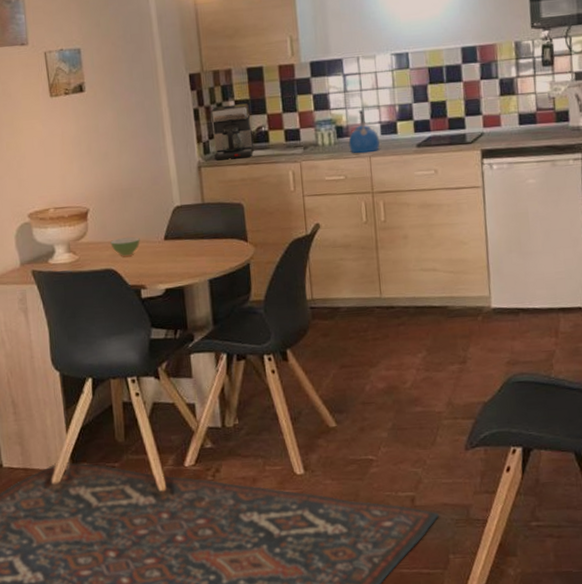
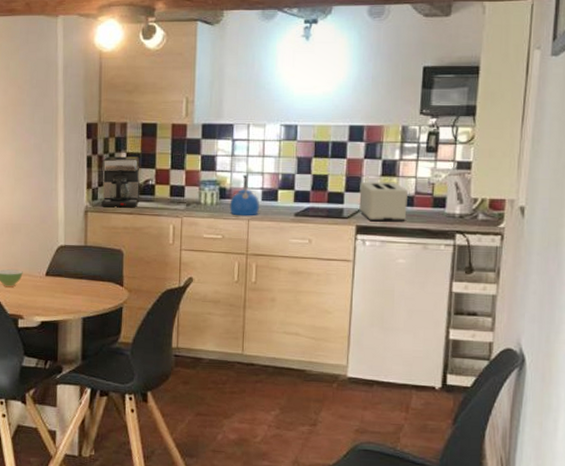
toaster: none [479,100,531,144] -> present [359,181,408,222]

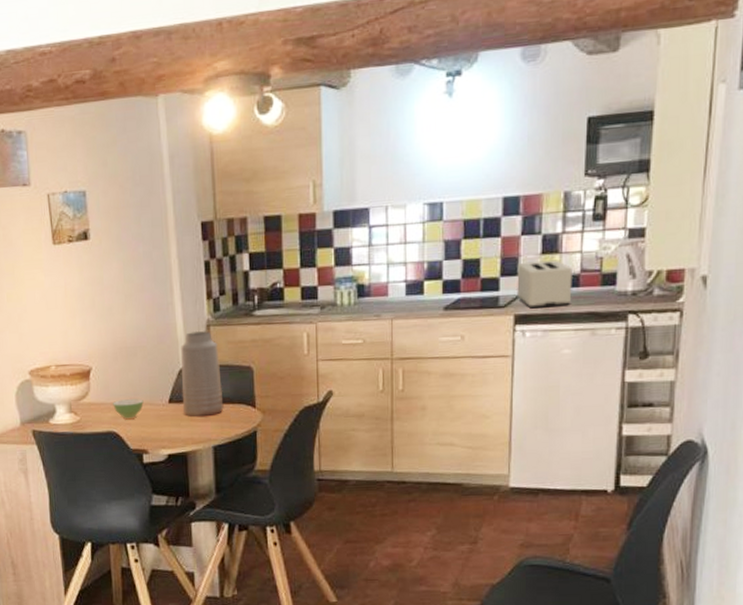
vase: none [57,215,95,290] -> present [181,330,224,417]
coffee maker: present [101,156,140,208] -> none [222,256,268,319]
kettle: present [229,174,259,216] -> none [369,266,403,316]

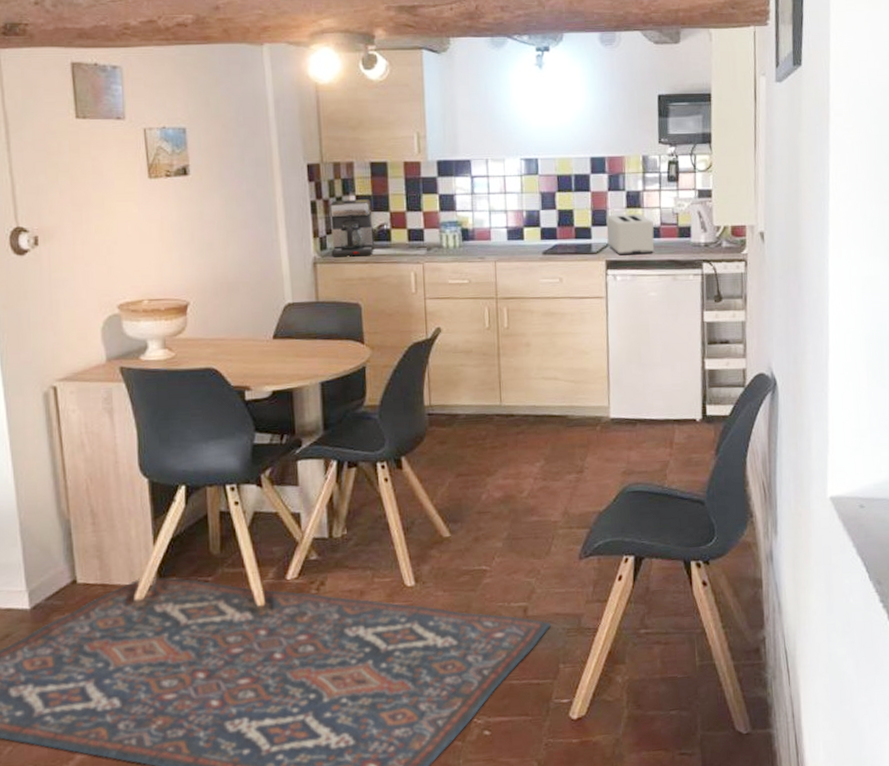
bowl: present [113,399,144,420] -> none [212,334,246,356]
vase: present [181,330,224,417] -> none [286,267,331,353]
coffee maker: none [222,256,268,319] -> present [329,199,375,257]

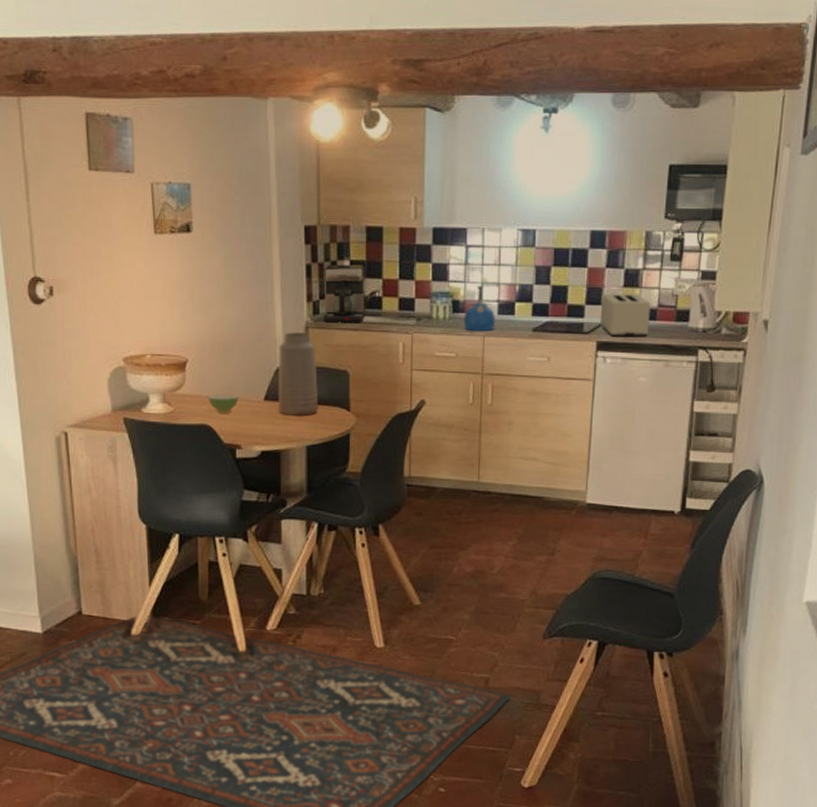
bowl: none [212,334,246,356] -> present [208,394,239,414]
vase: none [286,267,331,353] -> present [278,331,319,416]
kettle: none [474,213,505,258] -> present [463,285,495,332]

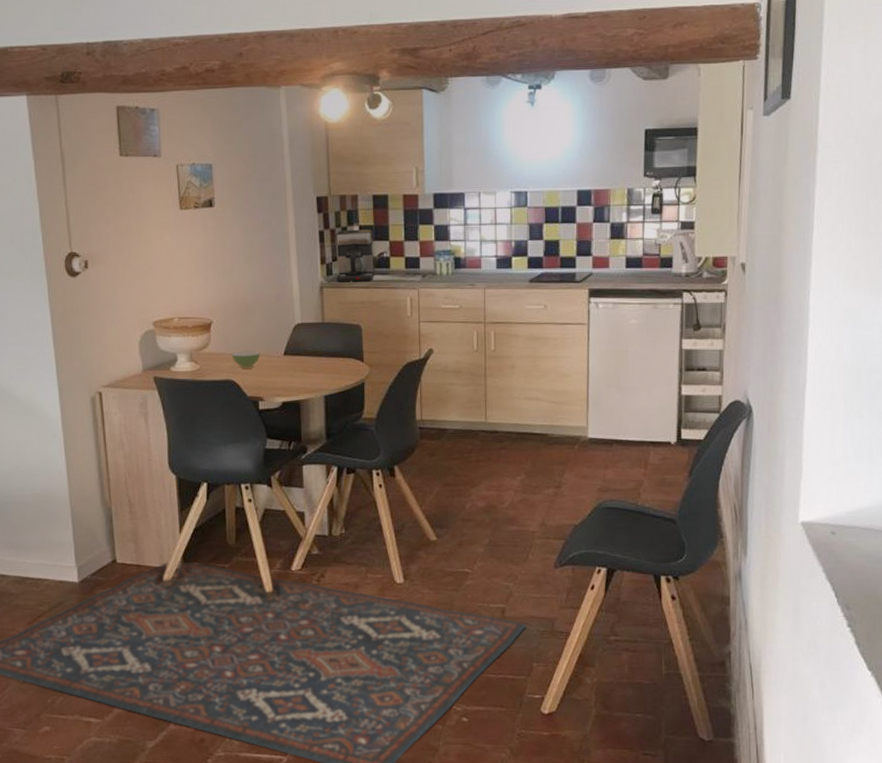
vase: present [278,331,319,416] -> none [296,291,335,368]
kettle: present [463,285,495,332] -> none [465,243,494,285]
toaster: present [600,293,650,338] -> none [590,244,636,284]

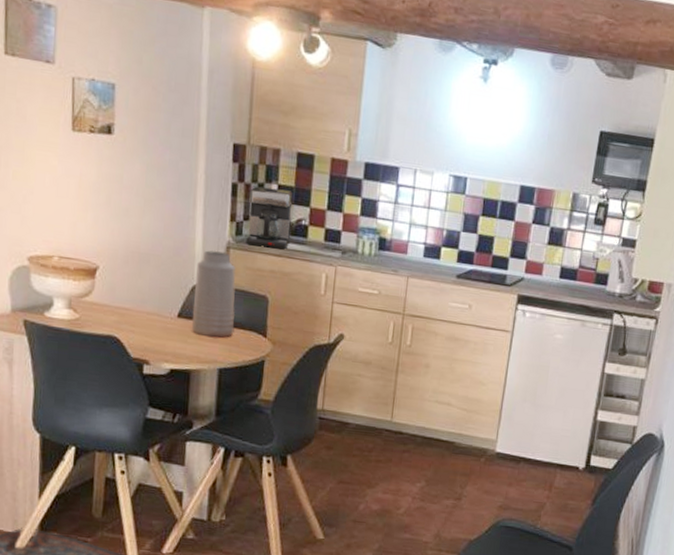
bowl: present [231,351,261,369] -> none [117,305,151,328]
vase: none [296,291,335,368] -> present [191,250,236,338]

